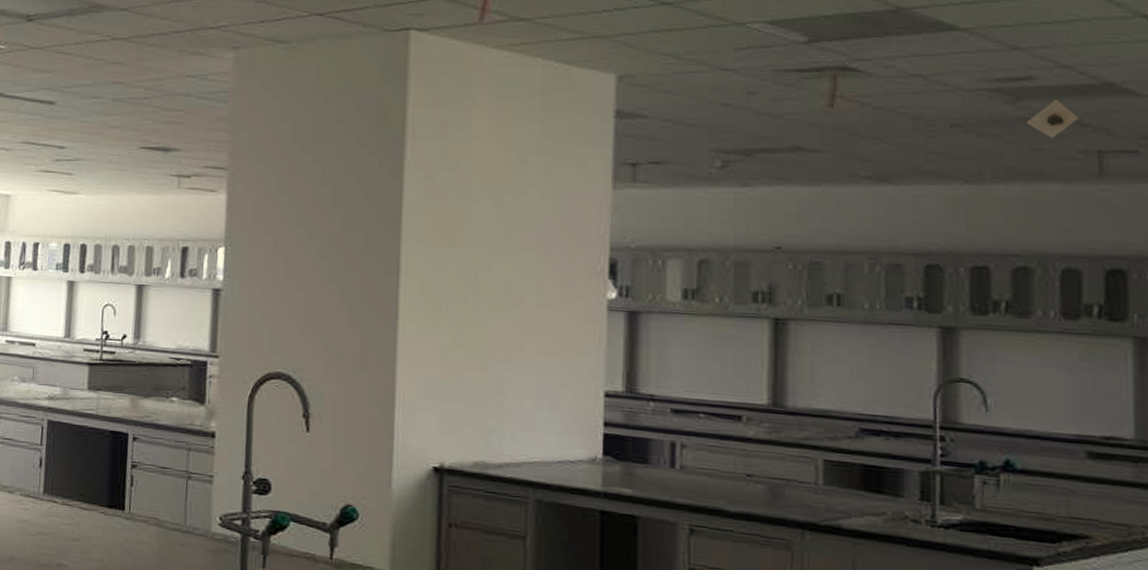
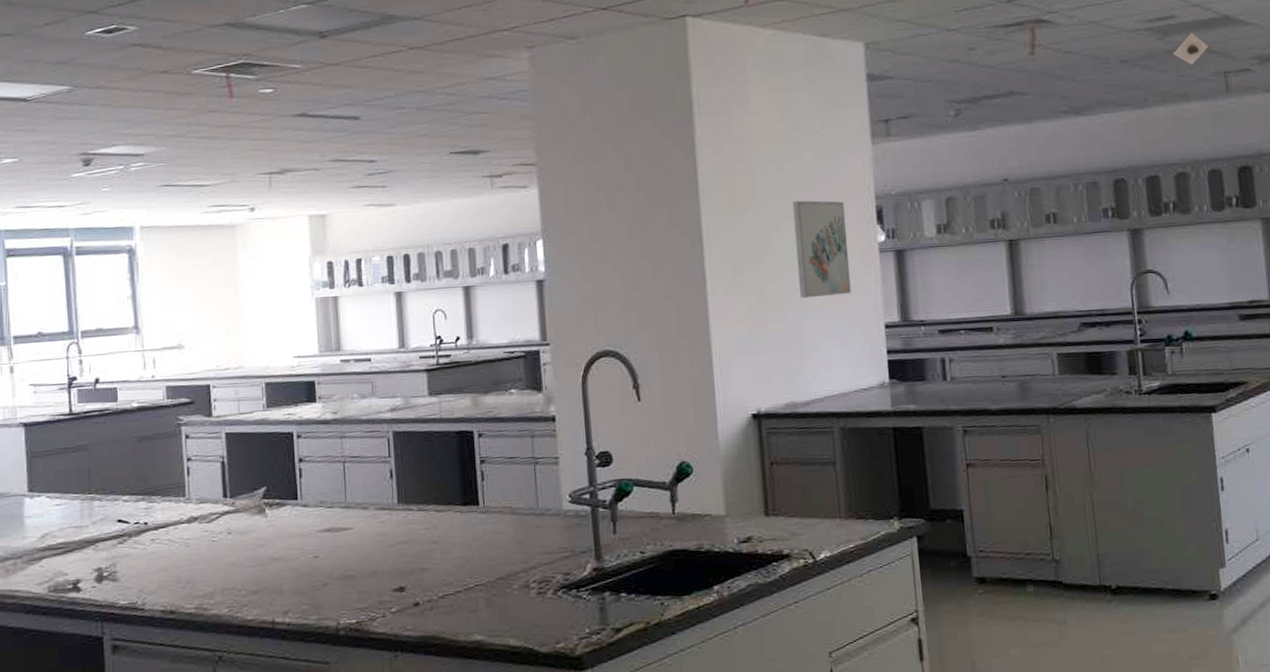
wall art: none [506,240,571,353] -> present [792,200,851,299]

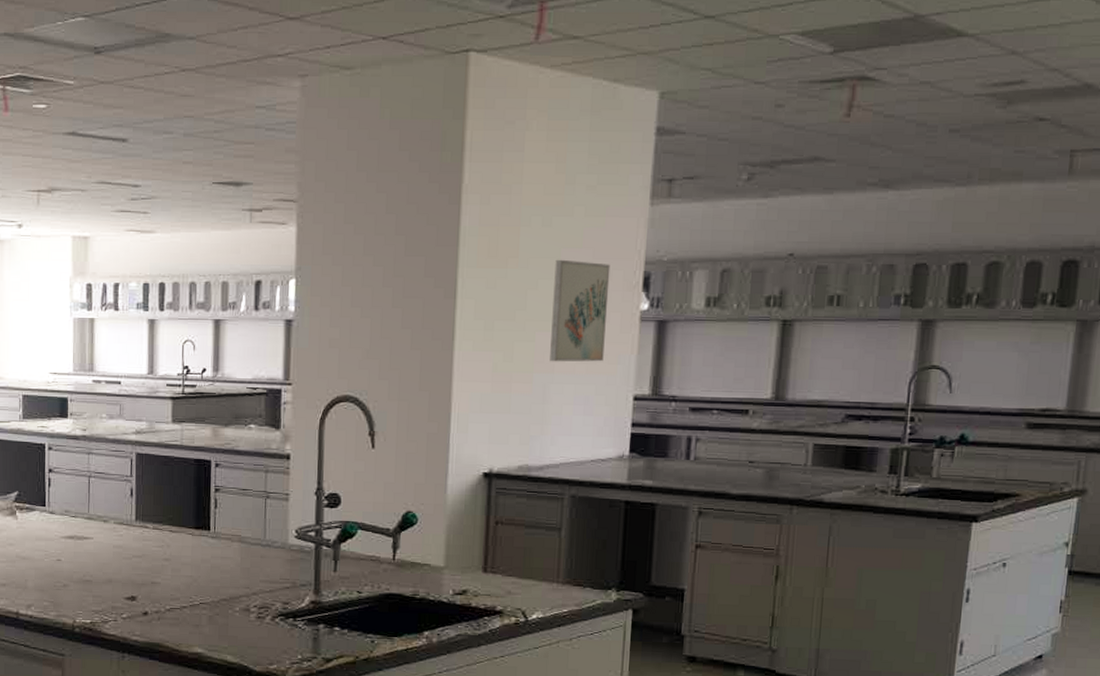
recessed light: present [1173,33,1209,65] -> none [1013,102,1059,139]

